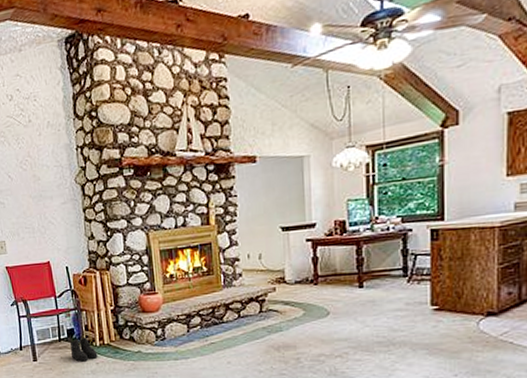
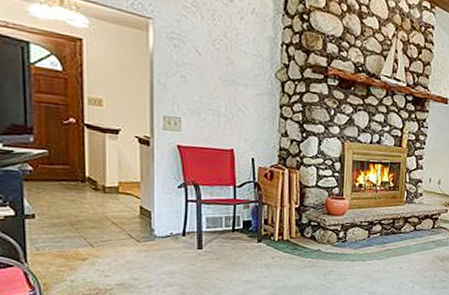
boots: present [70,337,98,362] -> none [244,230,275,255]

